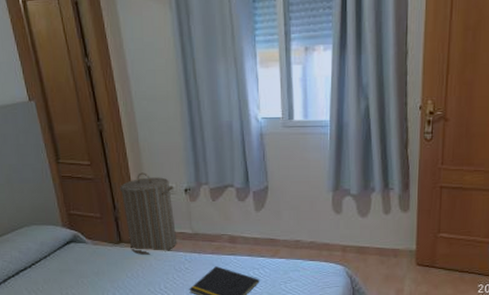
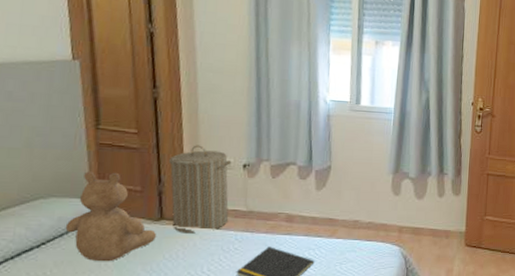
teddy bear: none [47,201,118,280] -> present [65,171,156,262]

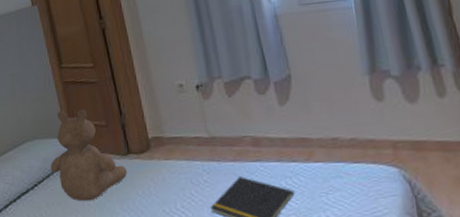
laundry hamper: present [169,145,231,235] -> none [125,70,192,169]

